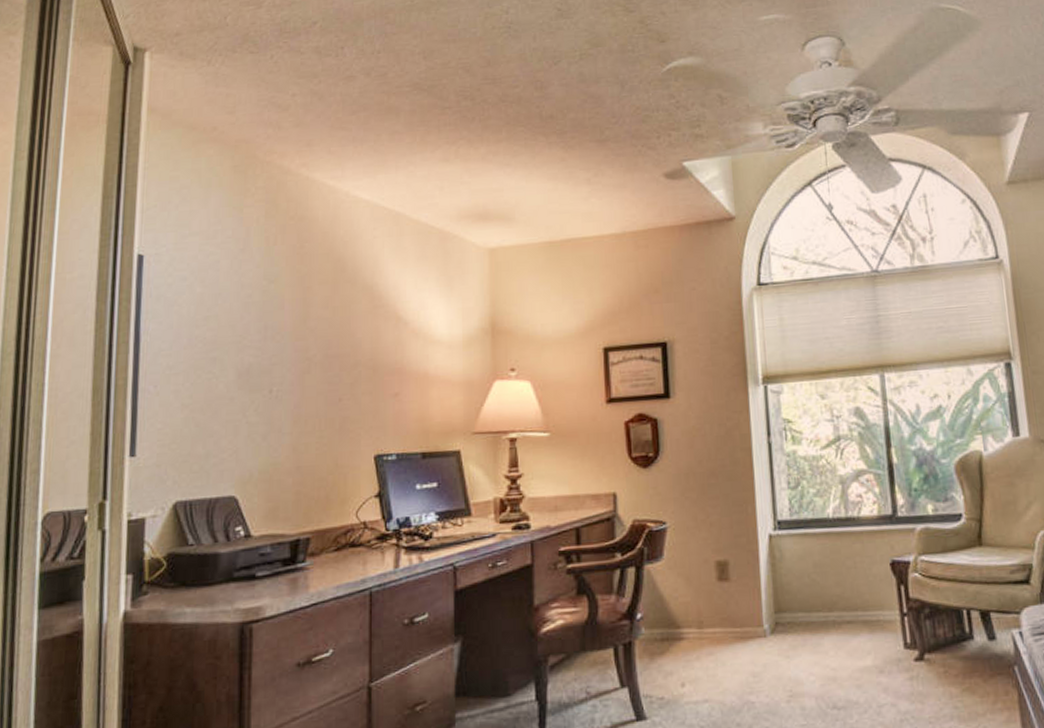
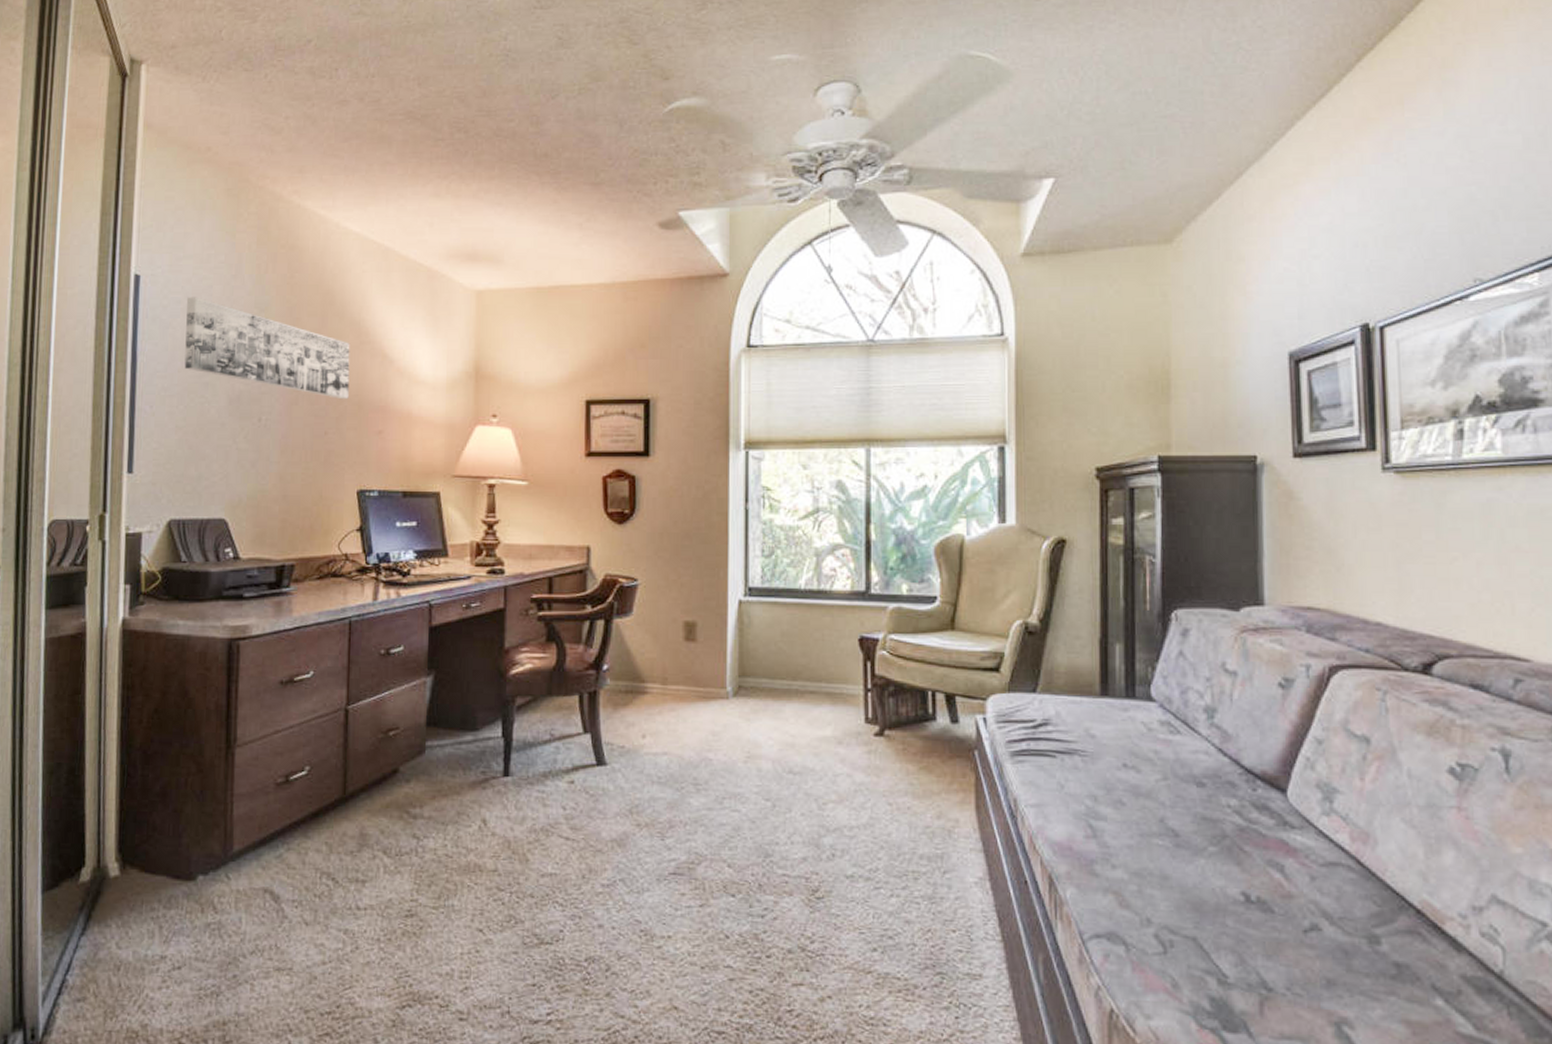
wall art: none [191,272,363,365] -> present [184,297,350,400]

